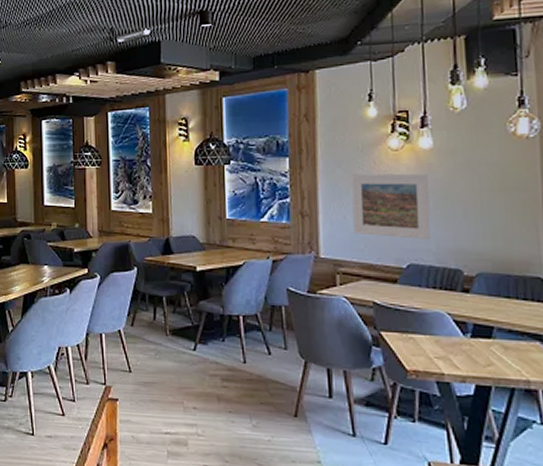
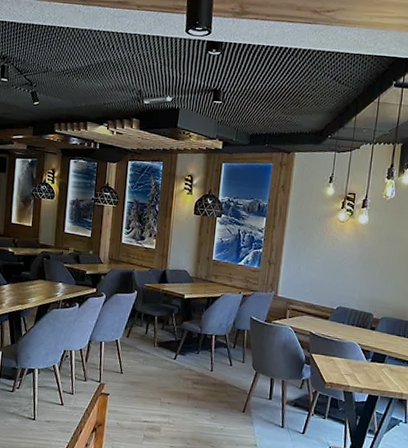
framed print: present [351,173,431,239] -> none [304,236,361,290]

